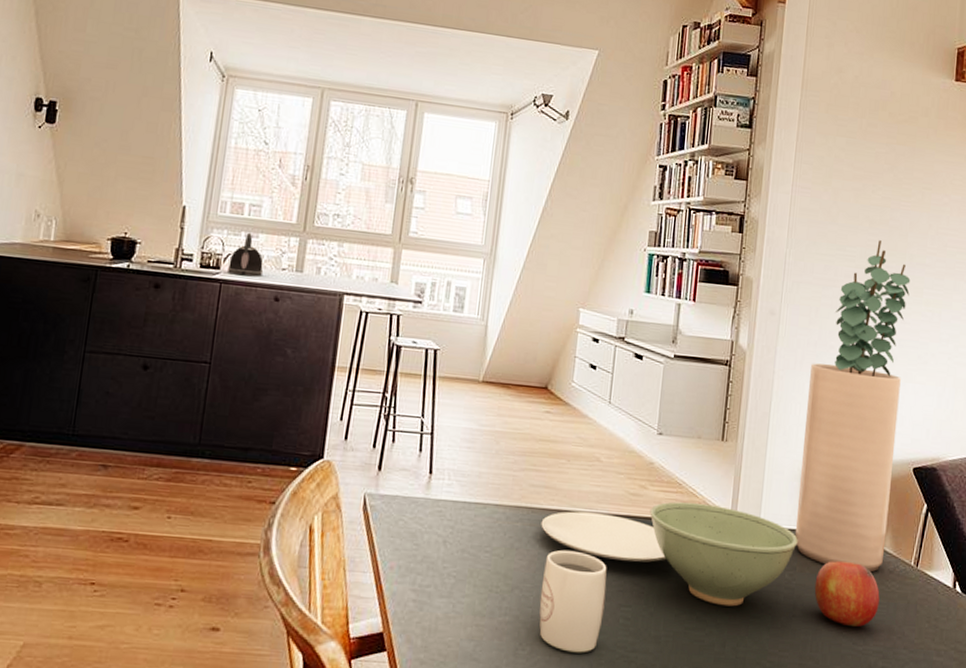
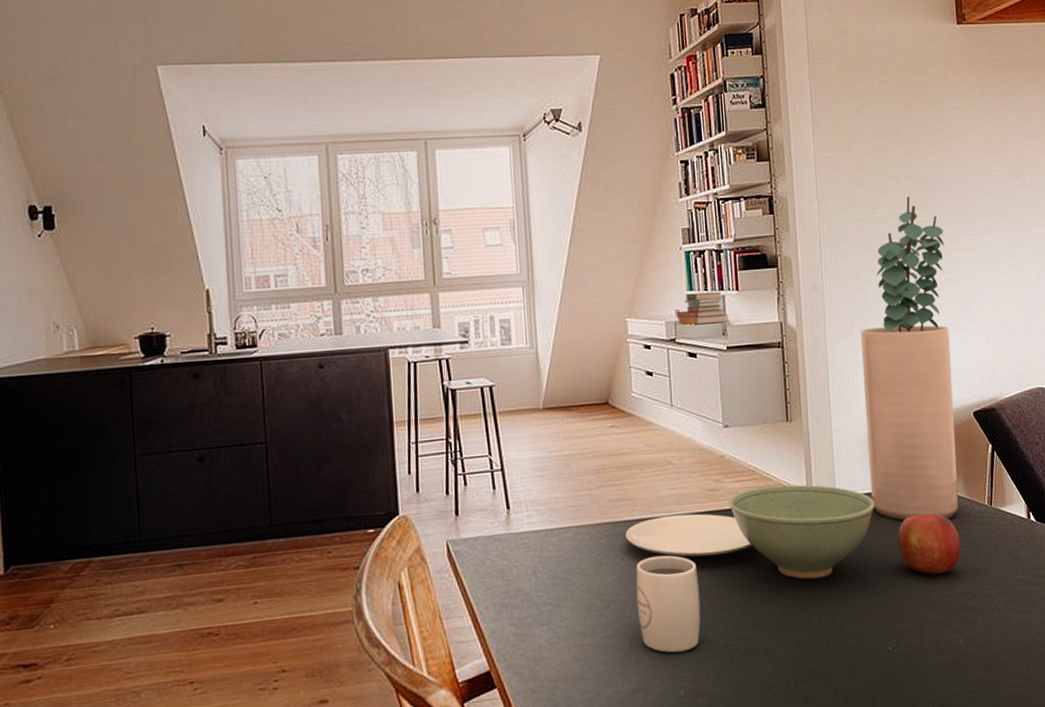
kettle: present [227,232,264,277] -> none [264,304,302,350]
books: none [629,295,681,331] -> present [676,291,729,325]

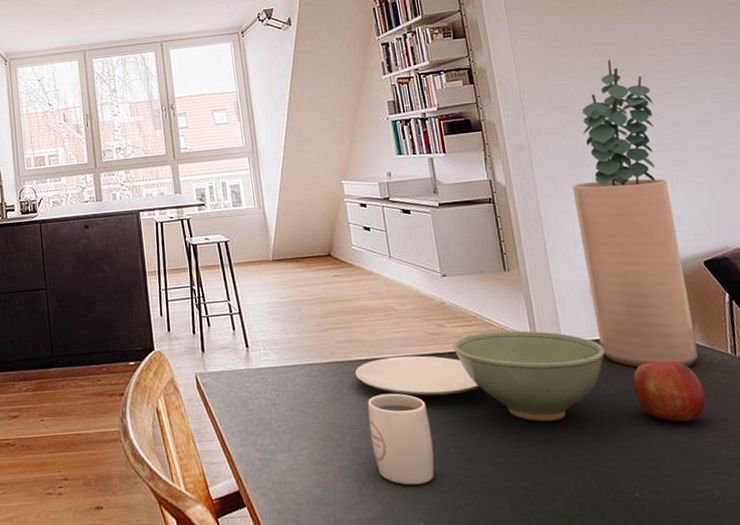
books: present [676,291,729,325] -> none [388,154,439,185]

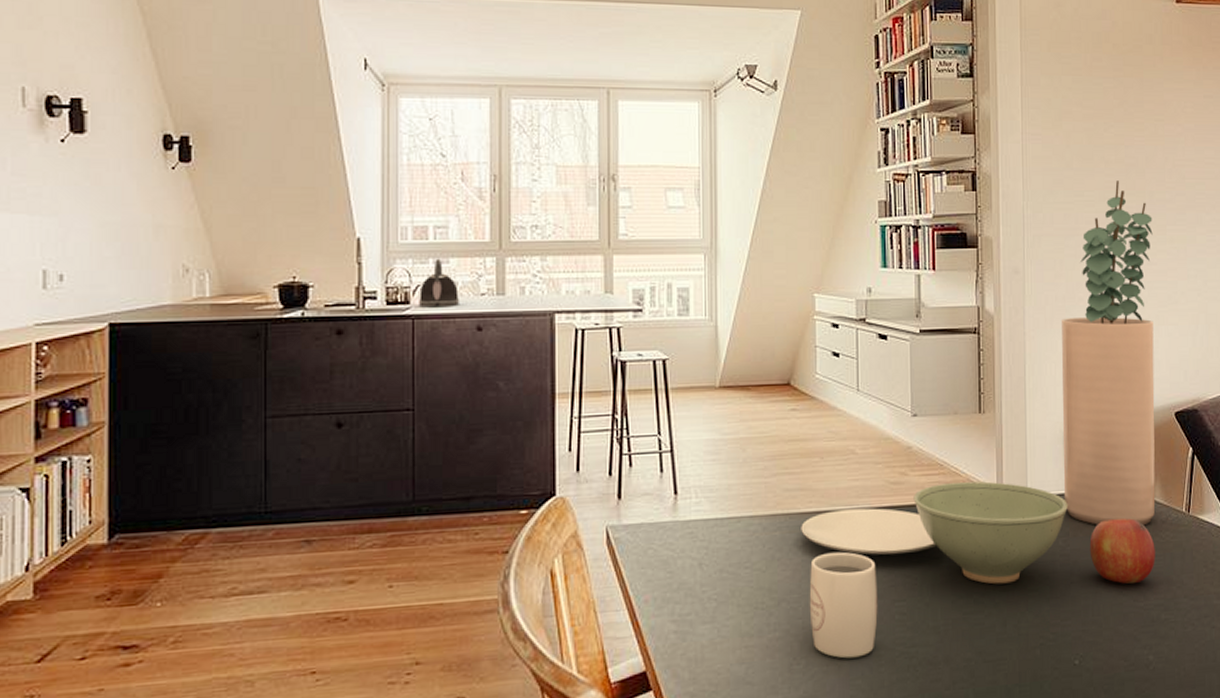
kettle: none [42,178,71,215] -> present [418,258,460,308]

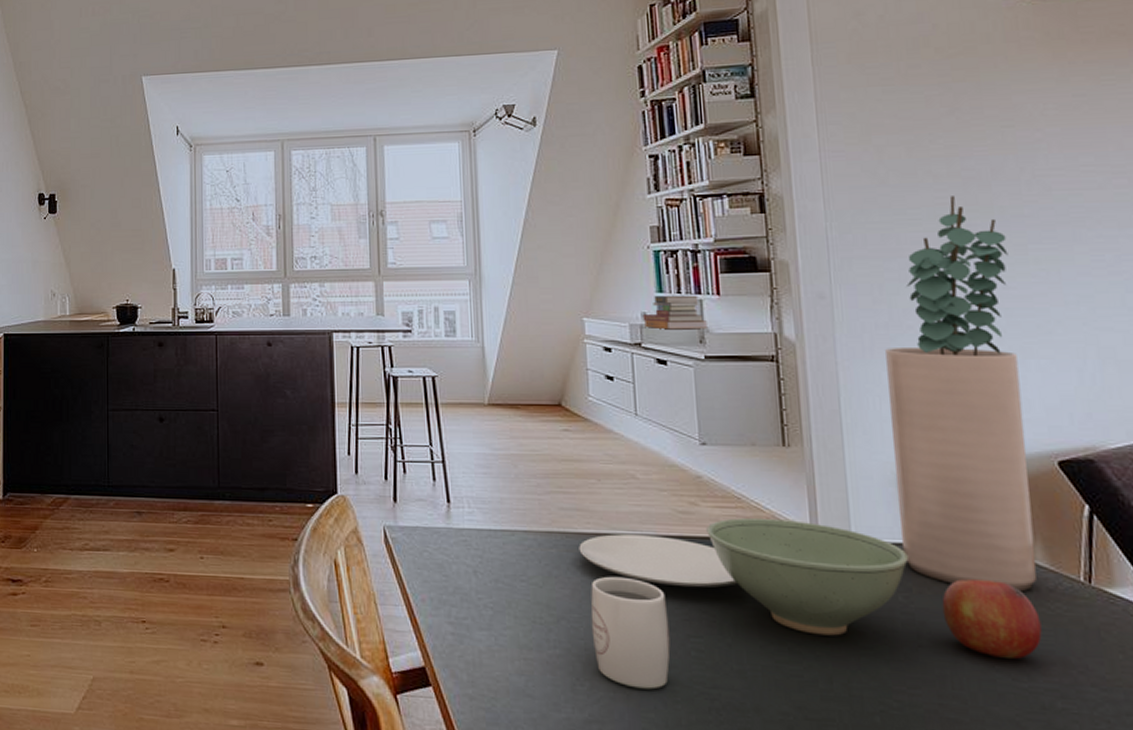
kettle: present [418,258,460,308] -> none [219,285,253,326]
books: none [868,270,923,305] -> present [642,295,707,330]

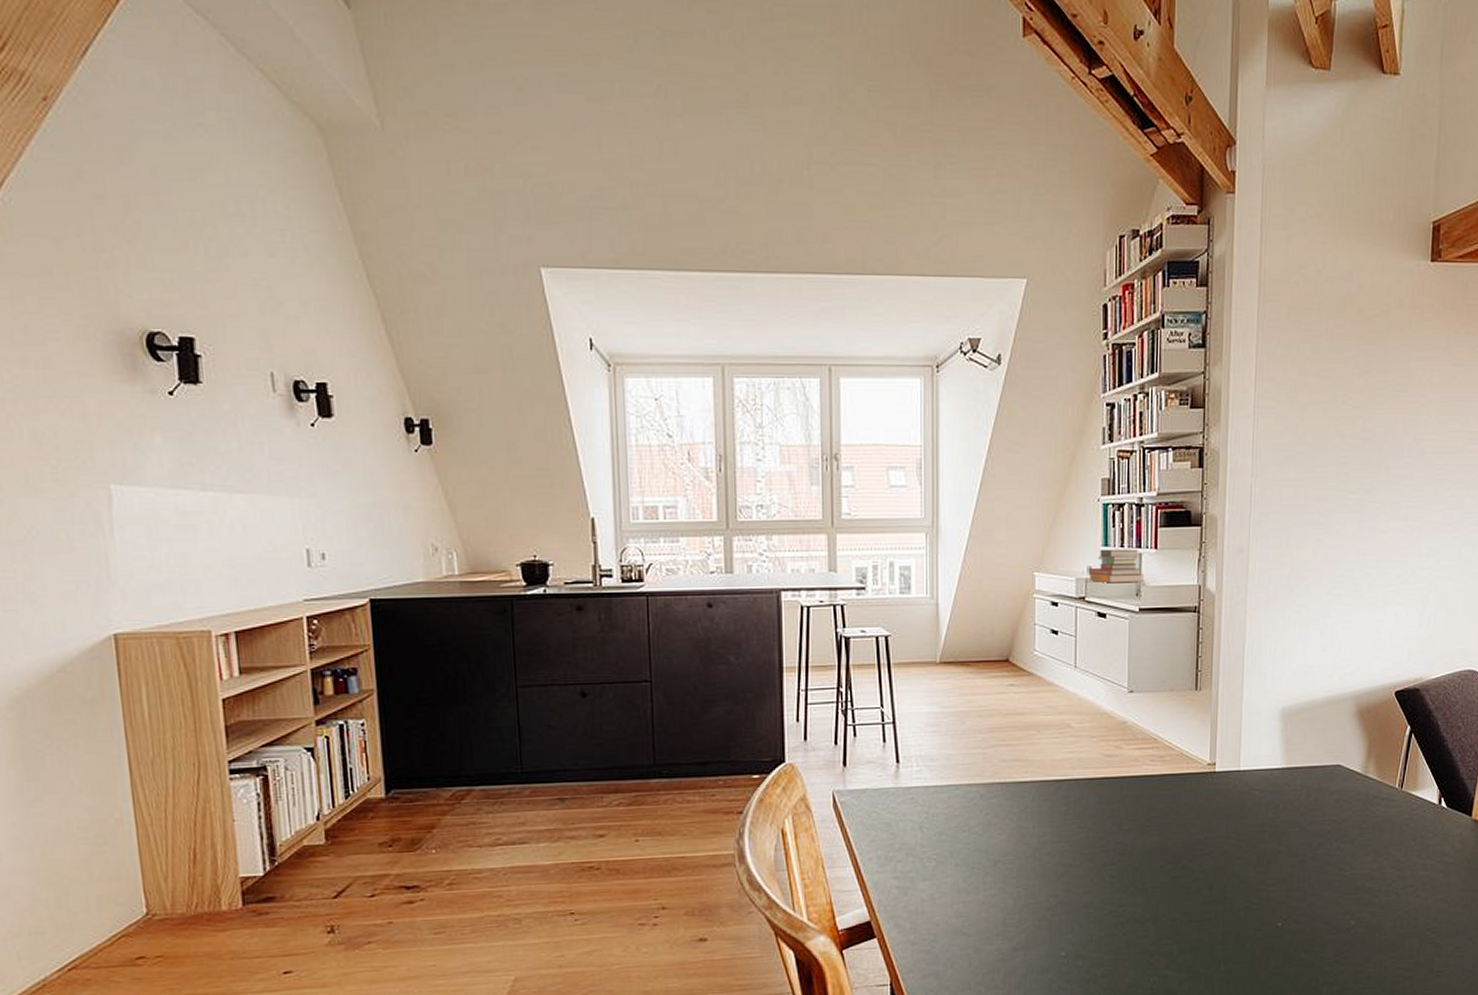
plate: present [579,534,737,588] -> none [1017,779,1148,822]
mug: present [590,576,671,690] -> none [1023,818,1089,915]
bowl: present [706,518,908,636] -> none [1127,755,1280,852]
vase: present [885,196,1038,591] -> none [1276,456,1387,799]
fruit: present [941,579,1042,660] -> none [1299,793,1365,855]

